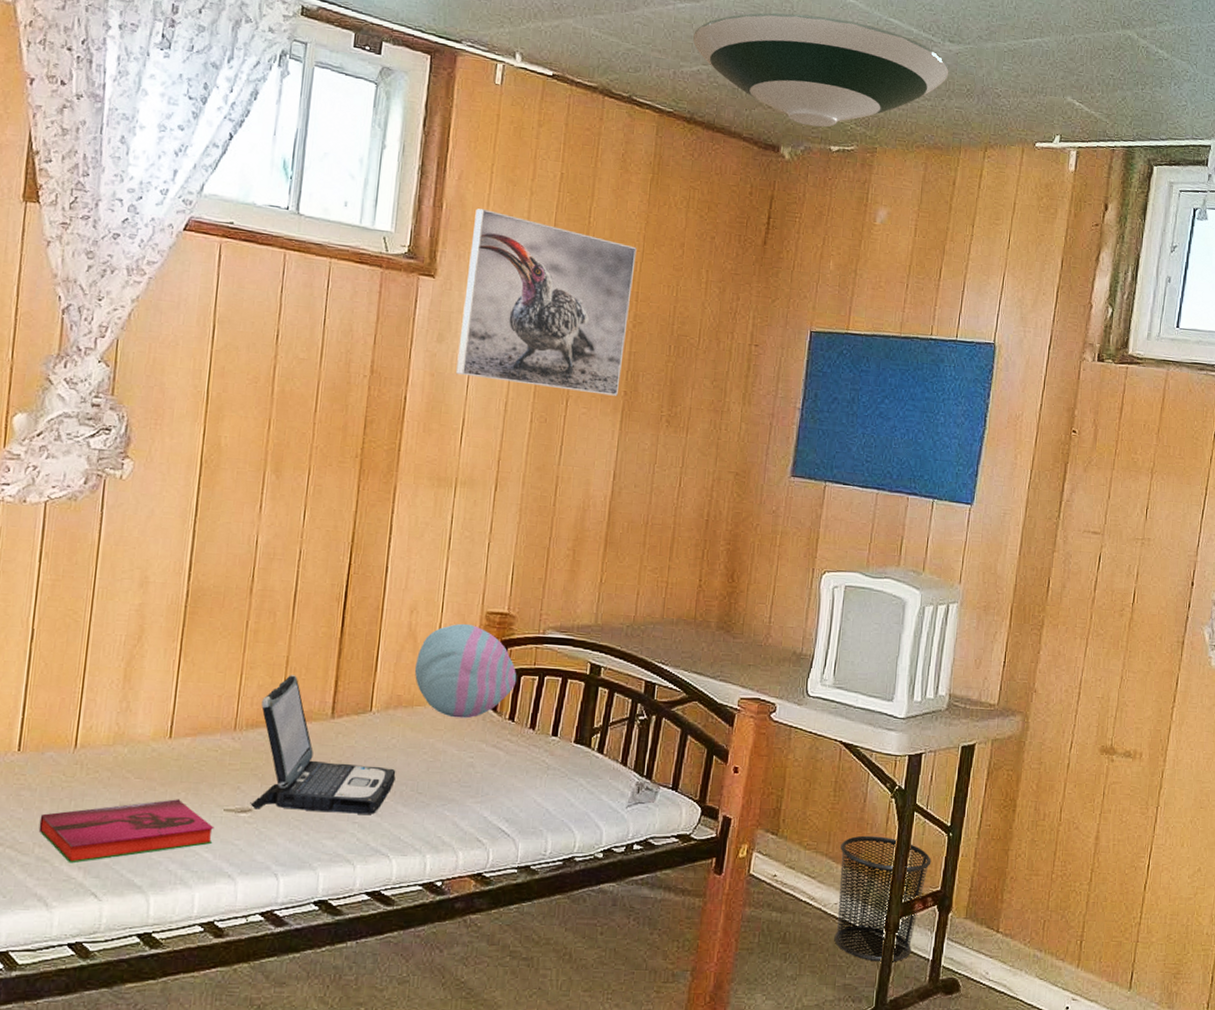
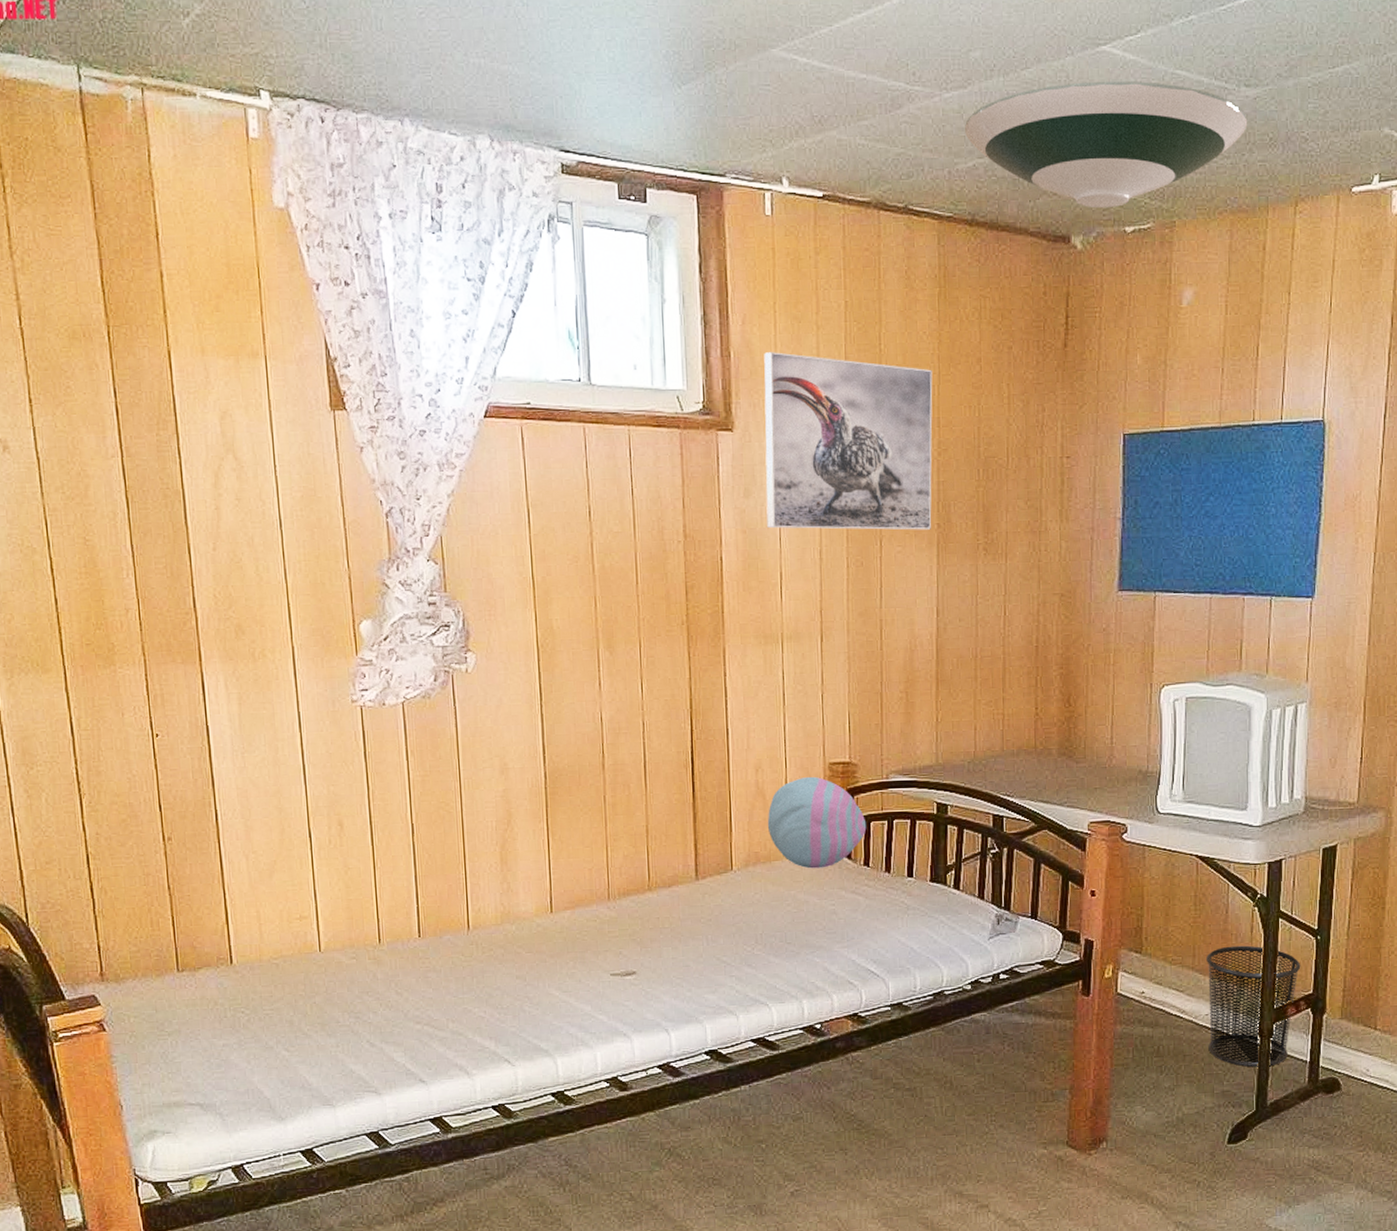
hardback book: present [38,799,214,864] -> none [448,968,605,1035]
laptop: present [250,675,396,814] -> none [629,843,764,972]

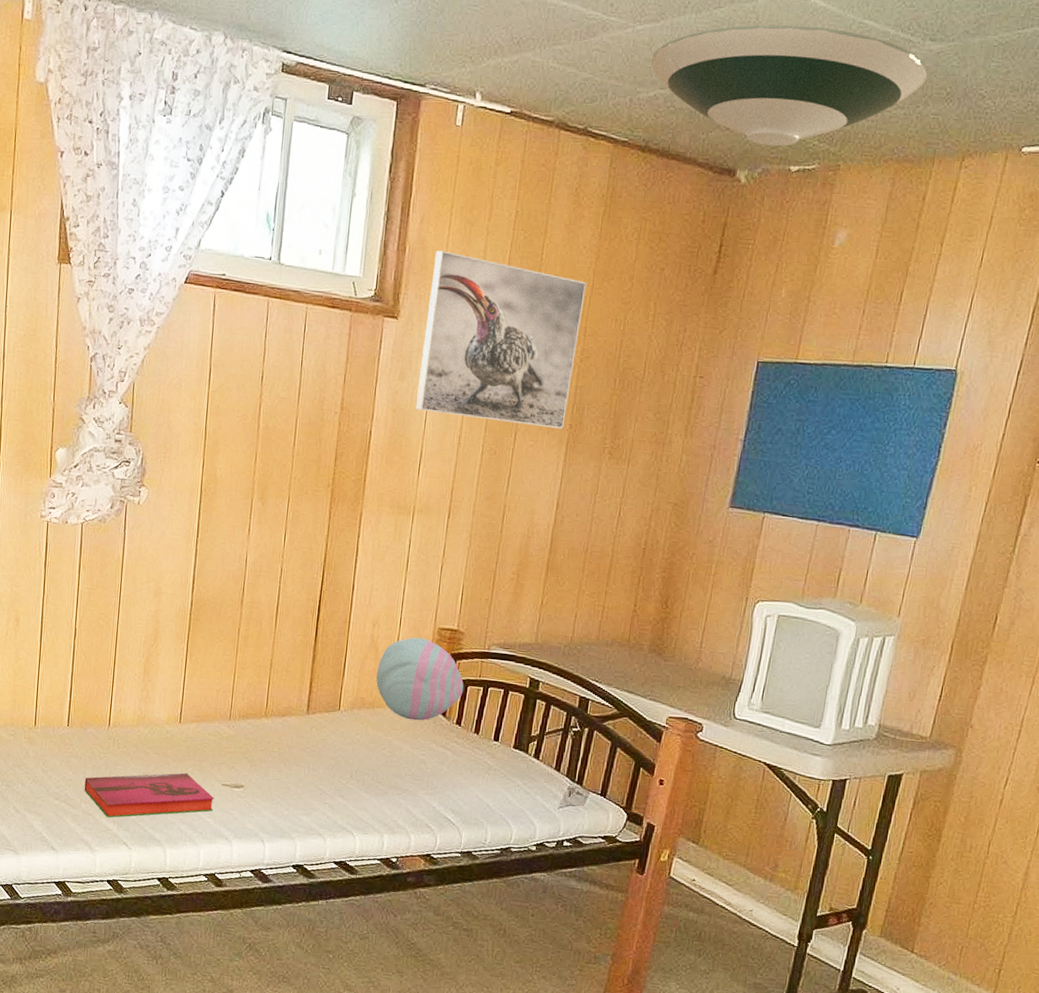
hardback book: none [448,968,605,1035] -> present [84,773,215,818]
waste bin: present [1206,945,1301,1068] -> none [747,851,849,969]

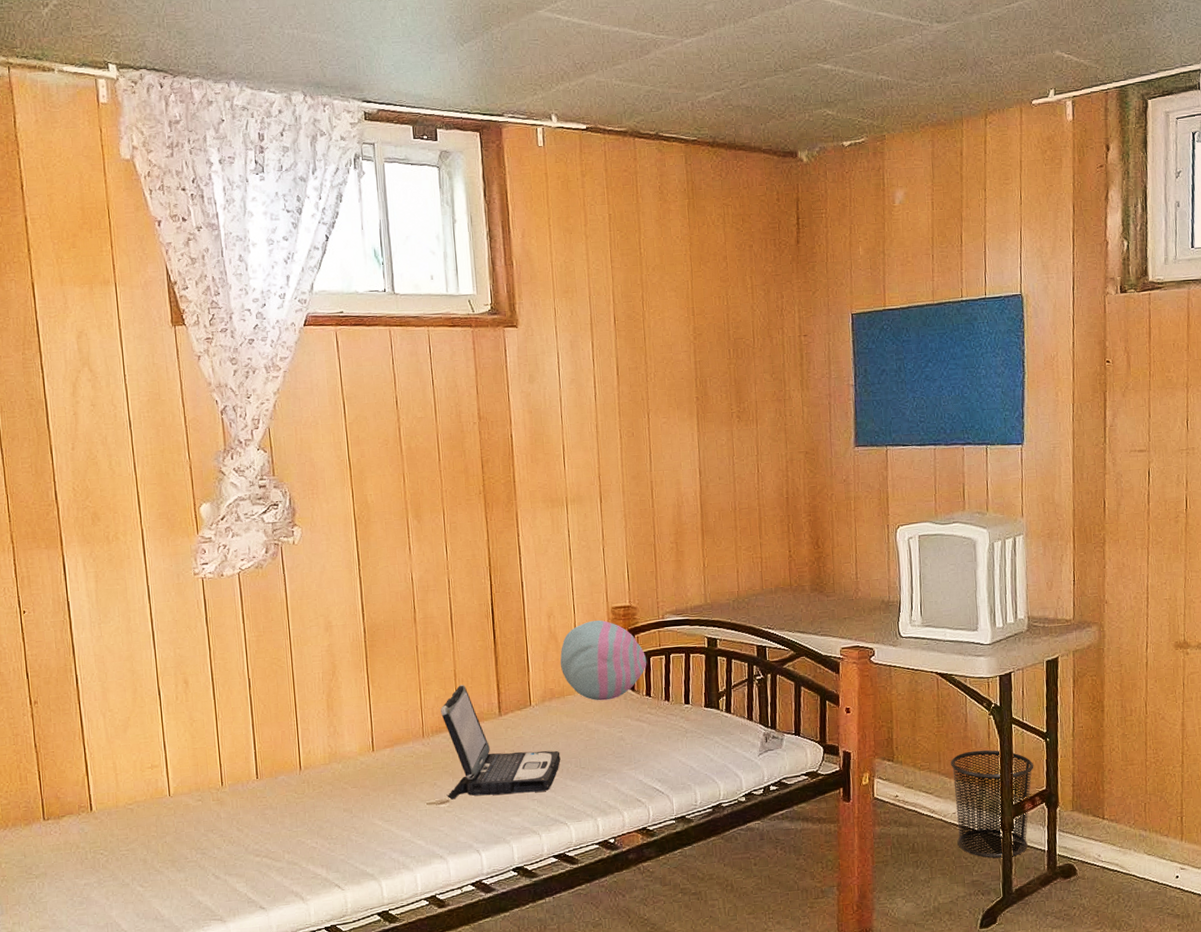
hardback book: present [84,773,215,818] -> none [284,800,423,863]
laptop: none [242,675,360,798] -> present [440,685,561,800]
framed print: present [415,250,587,429] -> none [541,259,691,408]
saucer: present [650,24,928,147] -> none [702,22,941,128]
waste bin: none [747,851,849,969] -> present [951,749,1034,859]

